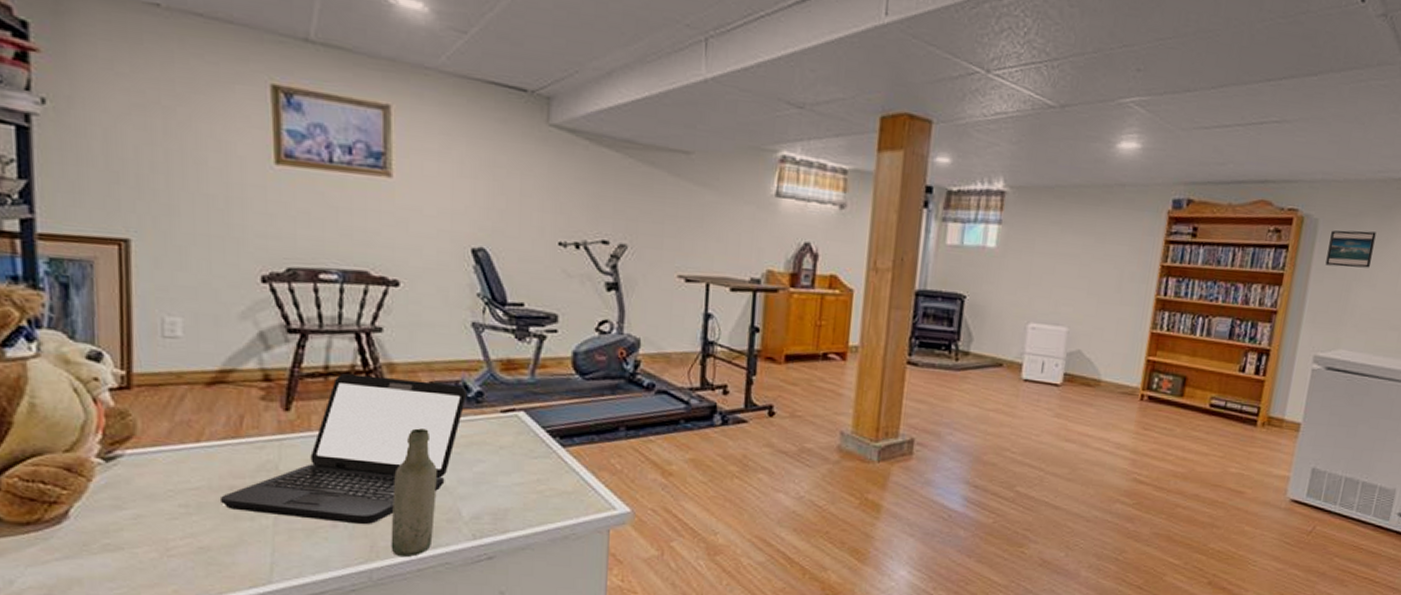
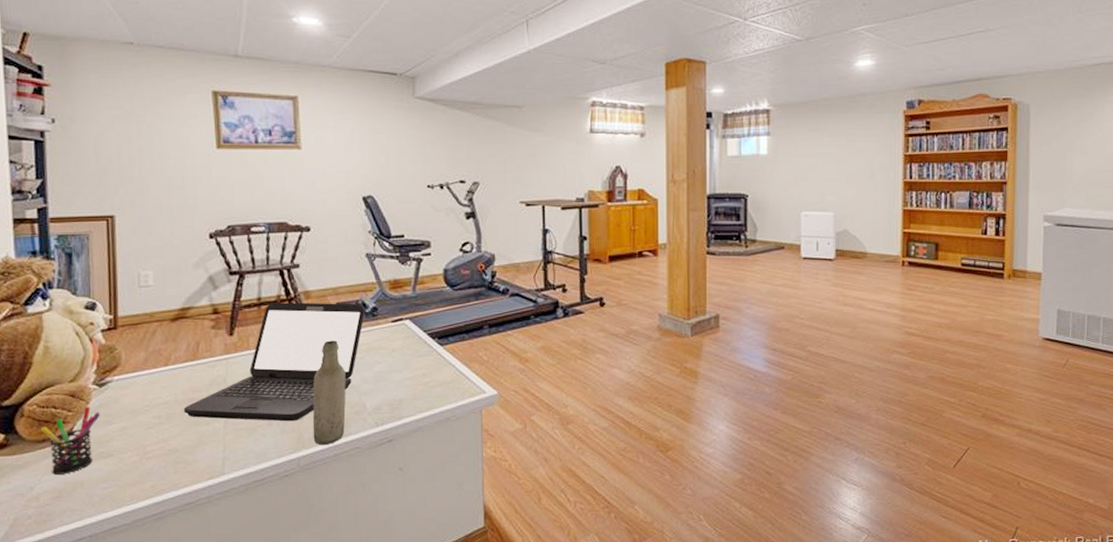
pen holder: none [23,484,106,568] -> present [40,406,100,475]
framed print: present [1325,230,1376,268] -> none [1041,109,1080,141]

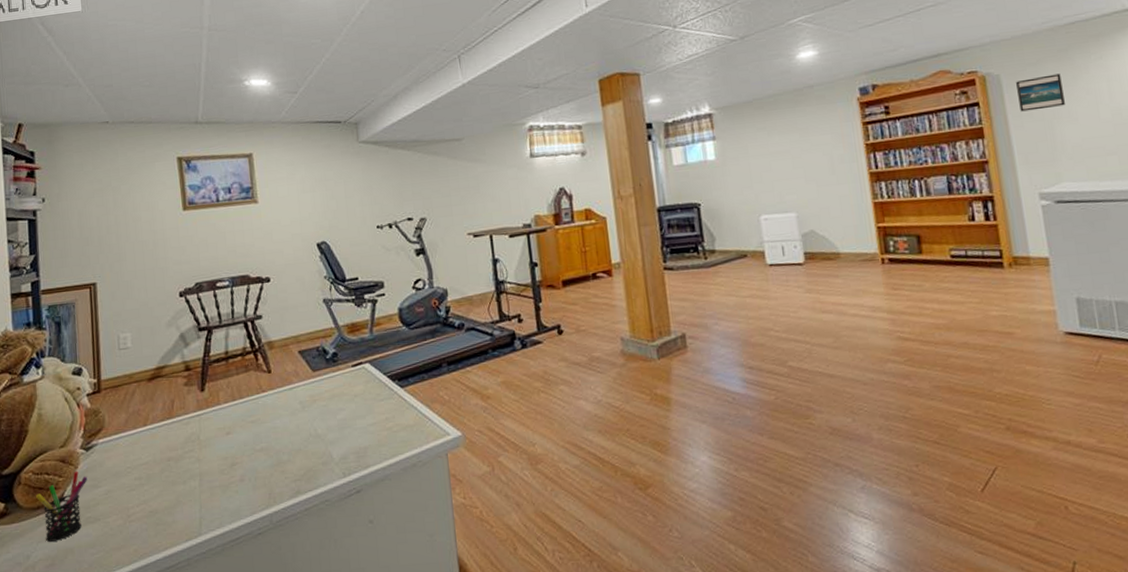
laptop: present [183,302,366,422] -> none [161,350,326,477]
bottle: present [312,340,346,445] -> none [280,389,314,499]
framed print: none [1041,109,1080,141] -> present [1016,73,1065,112]

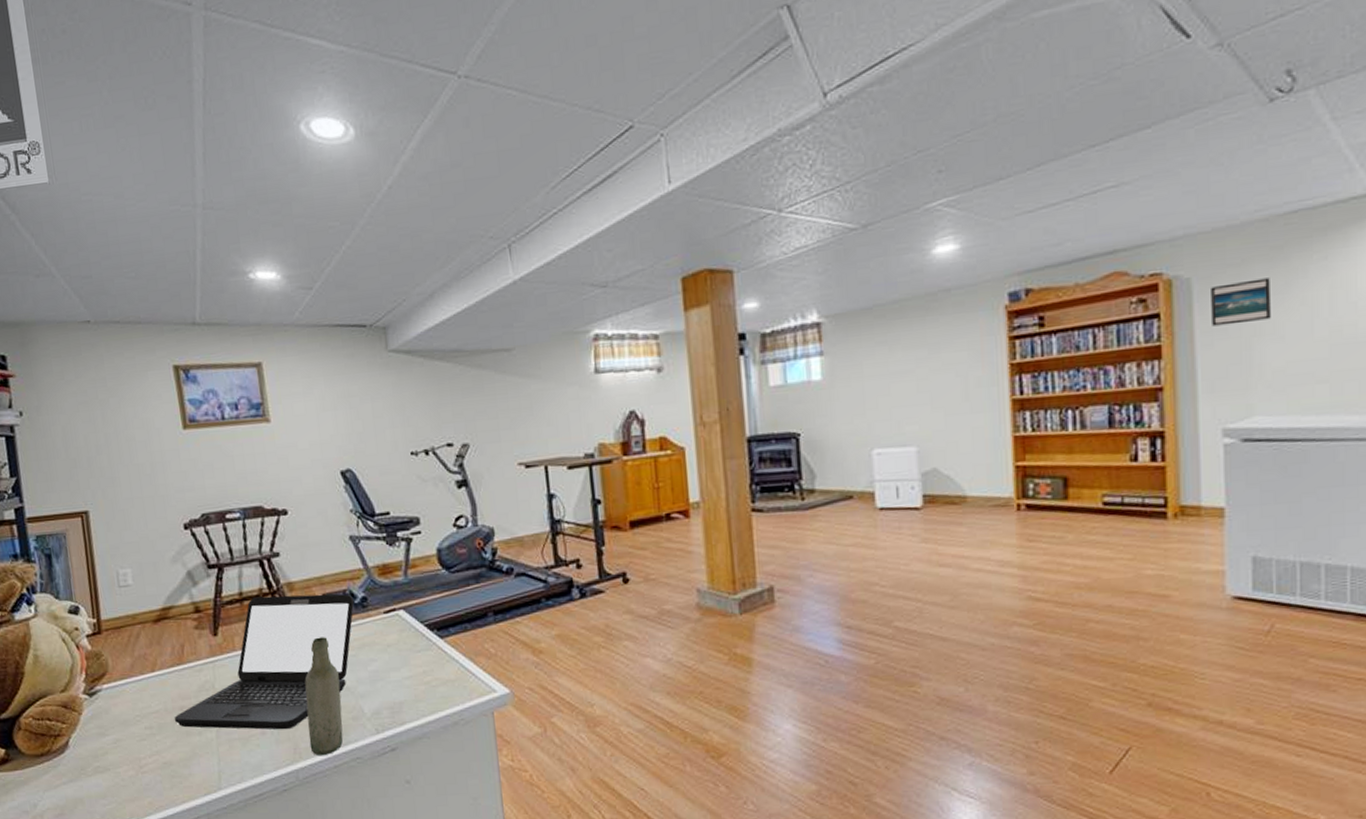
pen holder: present [35,471,87,542] -> none [37,717,93,791]
laptop: none [161,350,326,477] -> present [174,594,355,730]
bottle: none [280,389,314,499] -> present [304,637,344,755]

